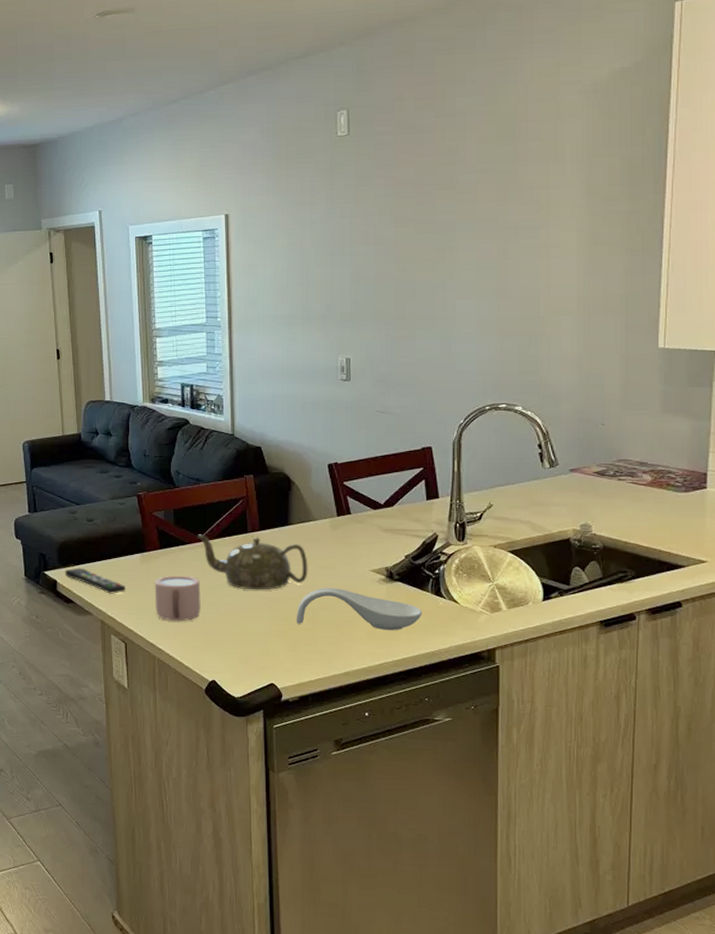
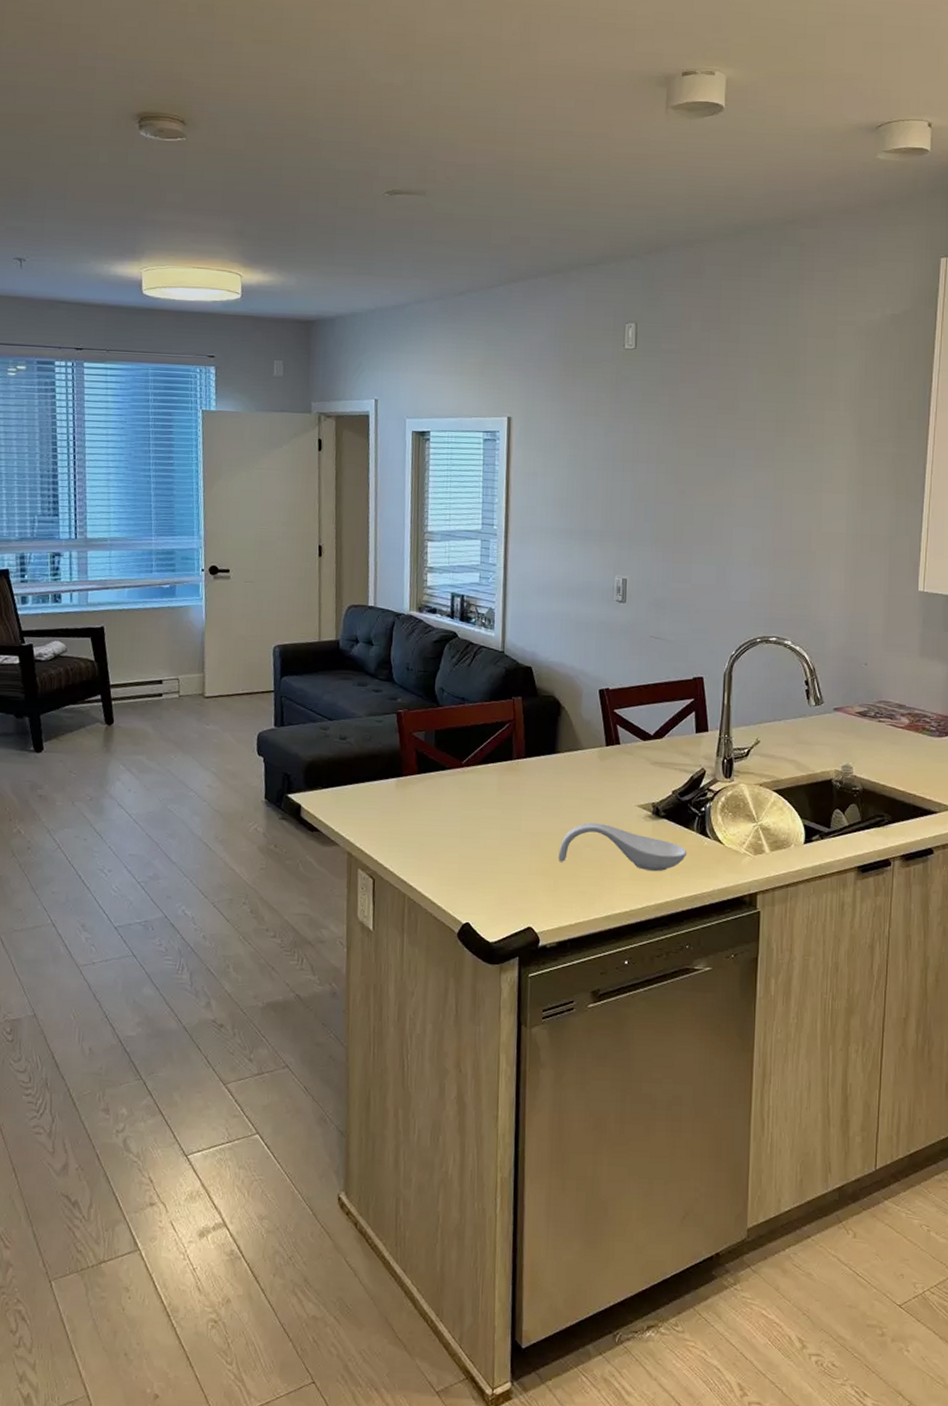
remote control: present [64,568,125,594] -> none [310,791,378,823]
mug: present [154,575,202,622] -> none [408,803,460,856]
teapot: present [197,534,308,590] -> none [458,759,574,824]

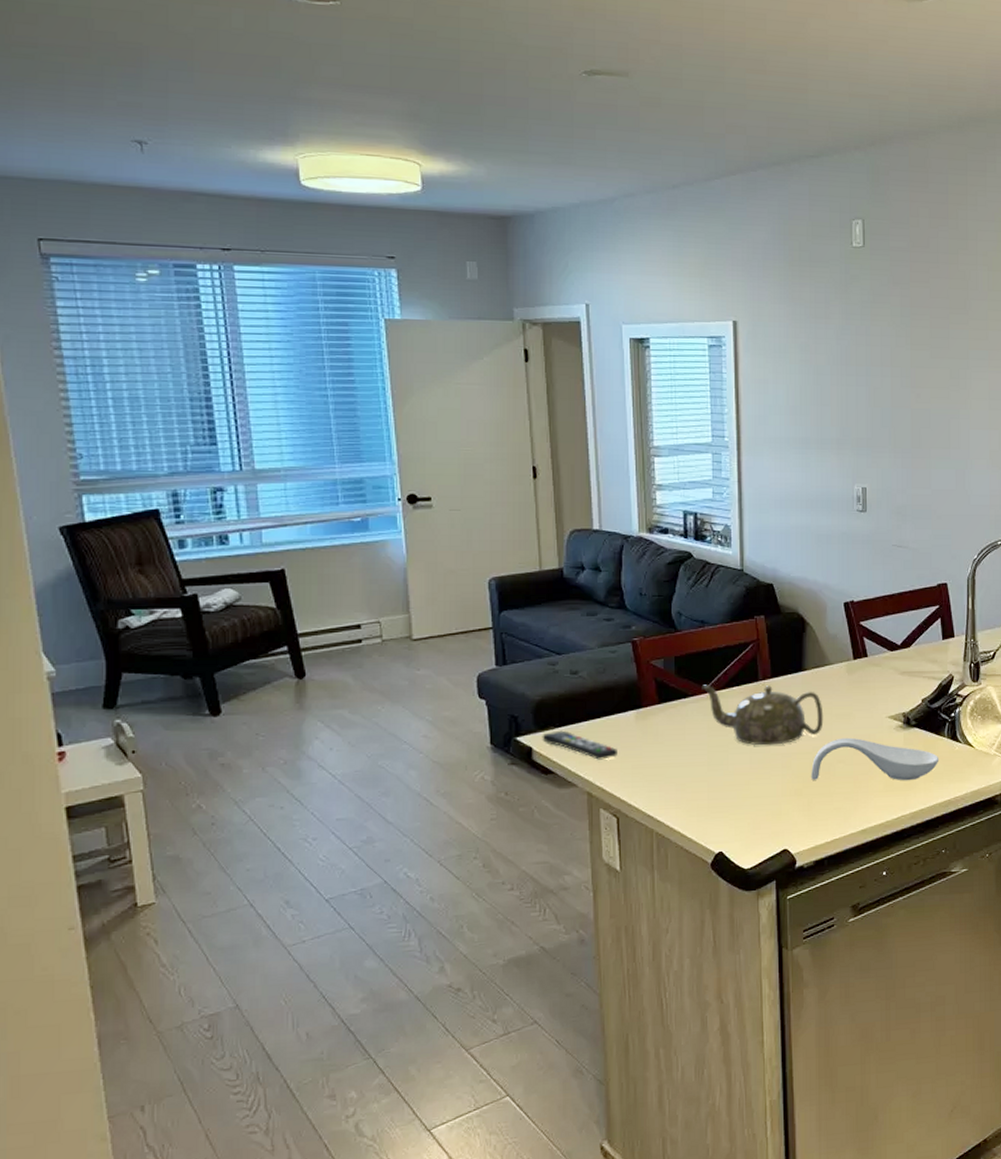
remote control: none [310,791,378,823] -> present [542,730,617,760]
teapot: none [458,759,574,824] -> present [702,684,824,746]

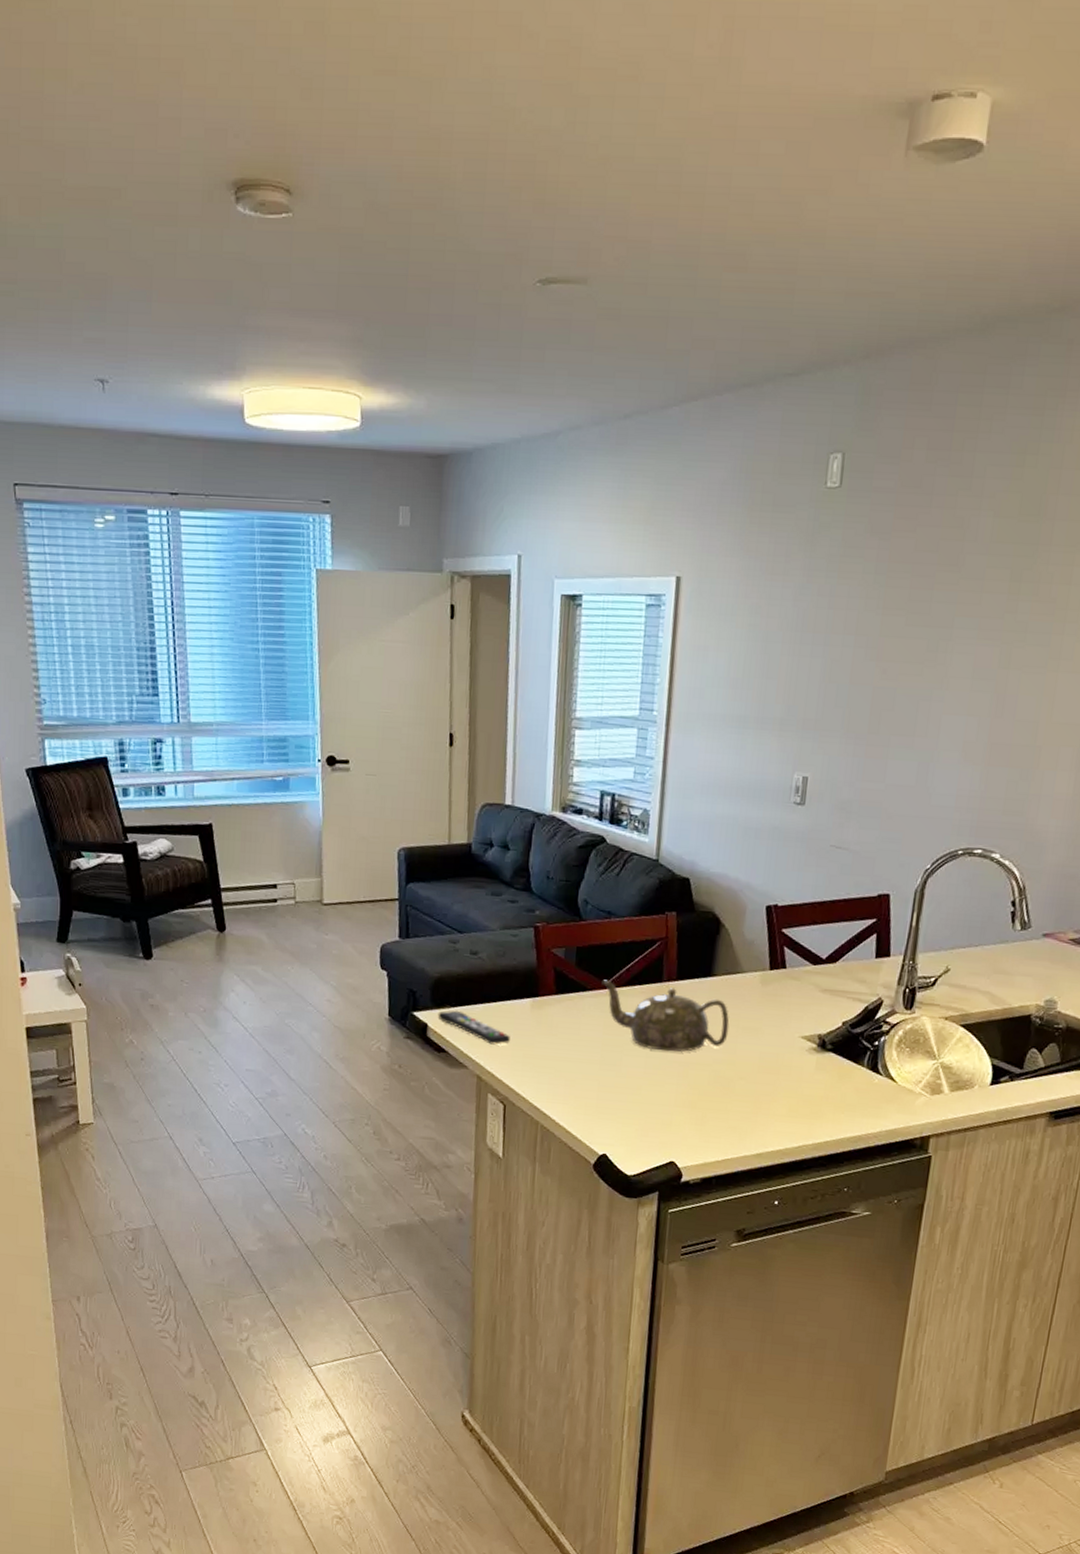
spoon rest: present [811,737,940,781] -> none [708,1053,854,1109]

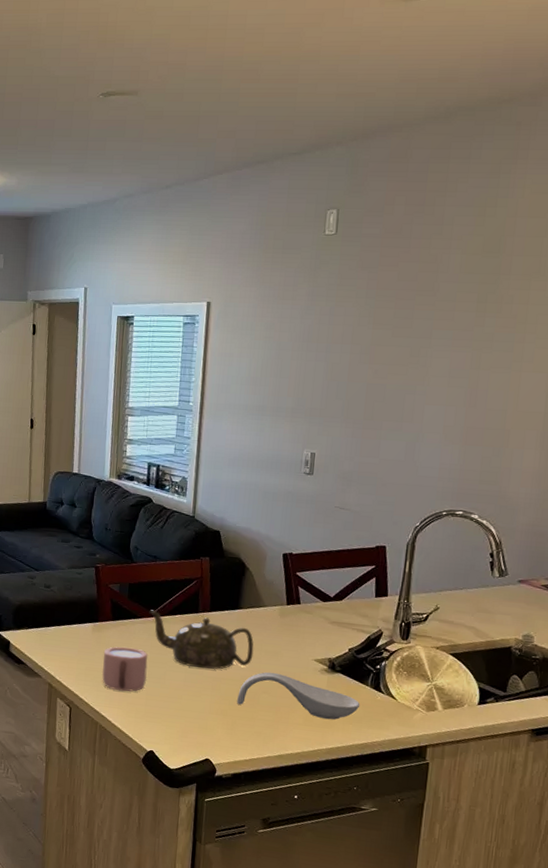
remote control: present [437,1010,510,1045] -> none [18,631,76,660]
mug: none [543,1027,601,1083] -> present [101,646,148,692]
spoon rest: none [708,1053,854,1109] -> present [237,672,361,720]

